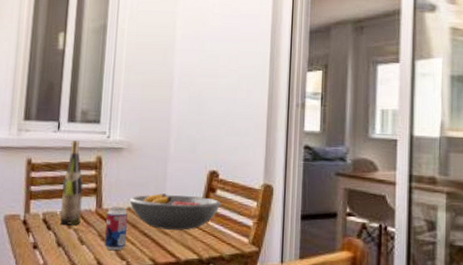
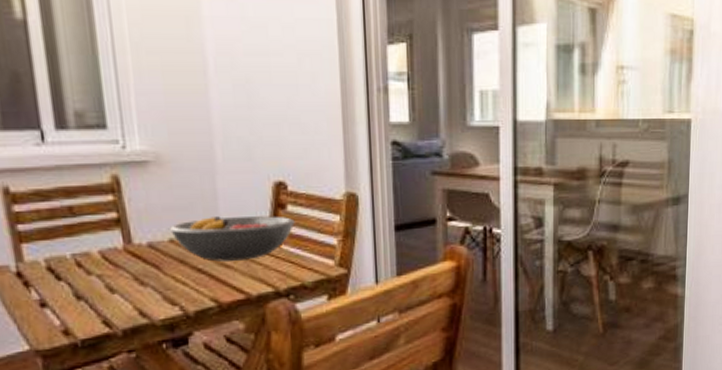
wine bottle: present [60,140,83,225] -> none [66,155,104,271]
beverage can: present [105,207,128,251] -> none [139,239,175,296]

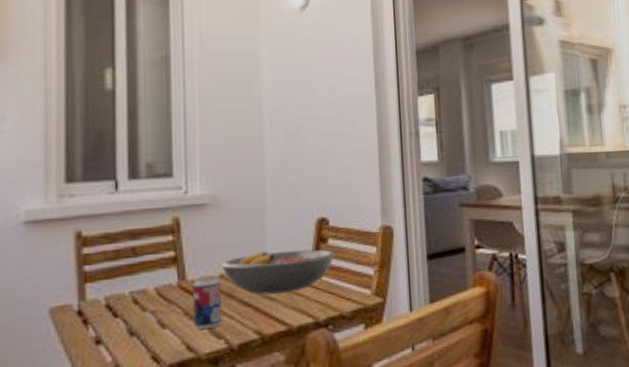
beverage can: none [139,239,175,296] -> present [192,275,221,330]

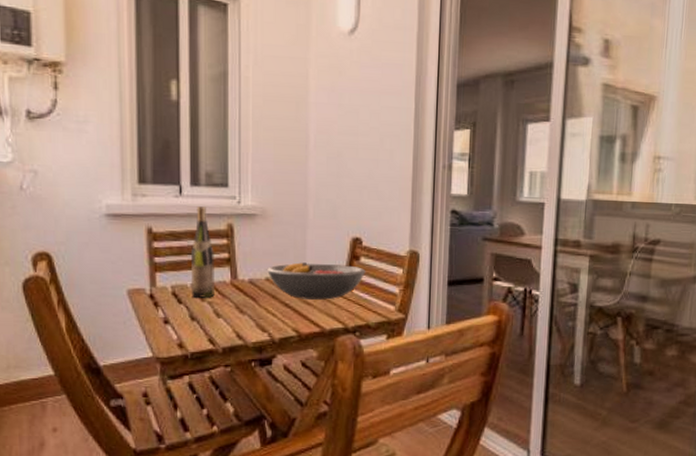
wine bottle: none [129,201,158,308] -> present [190,206,214,298]
beverage can: present [192,275,221,330] -> none [242,277,266,323]

